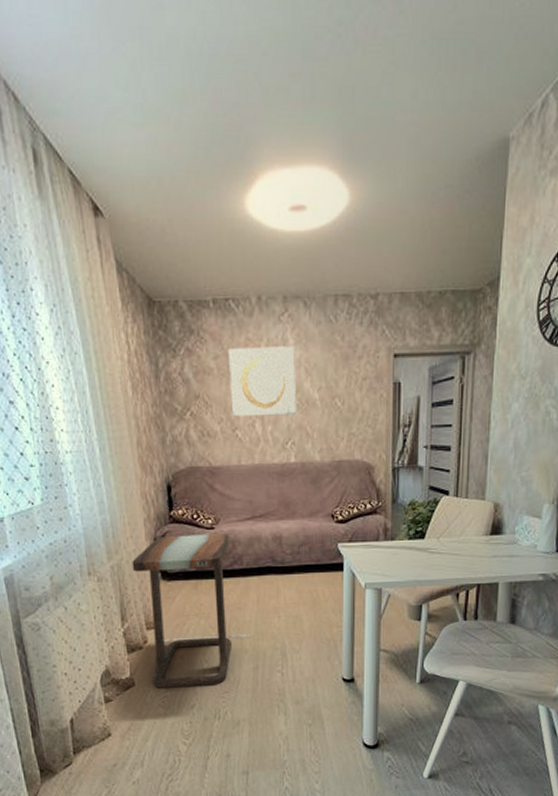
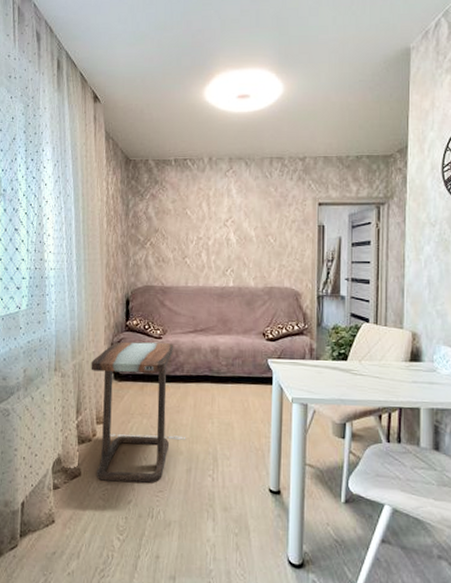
wall art: present [229,346,296,417] -> none [183,194,237,248]

